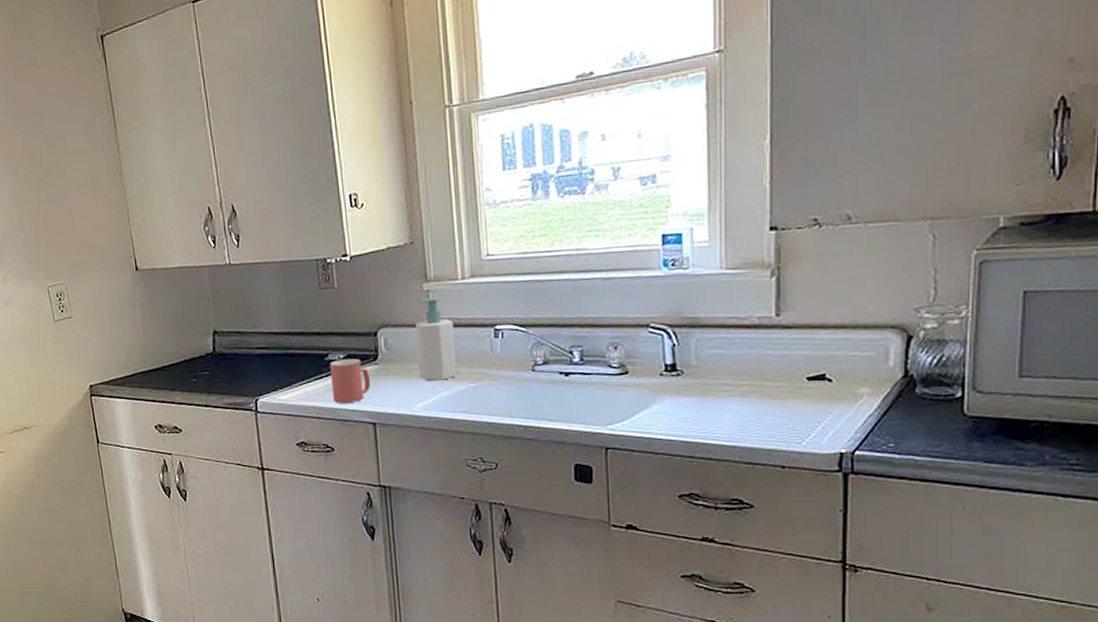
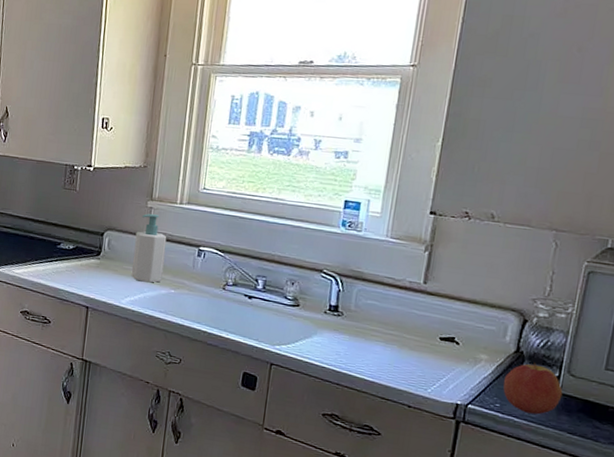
mug: present [330,358,371,403] -> none [57,249,92,287]
apple: none [894,386,970,448] -> present [503,363,563,415]

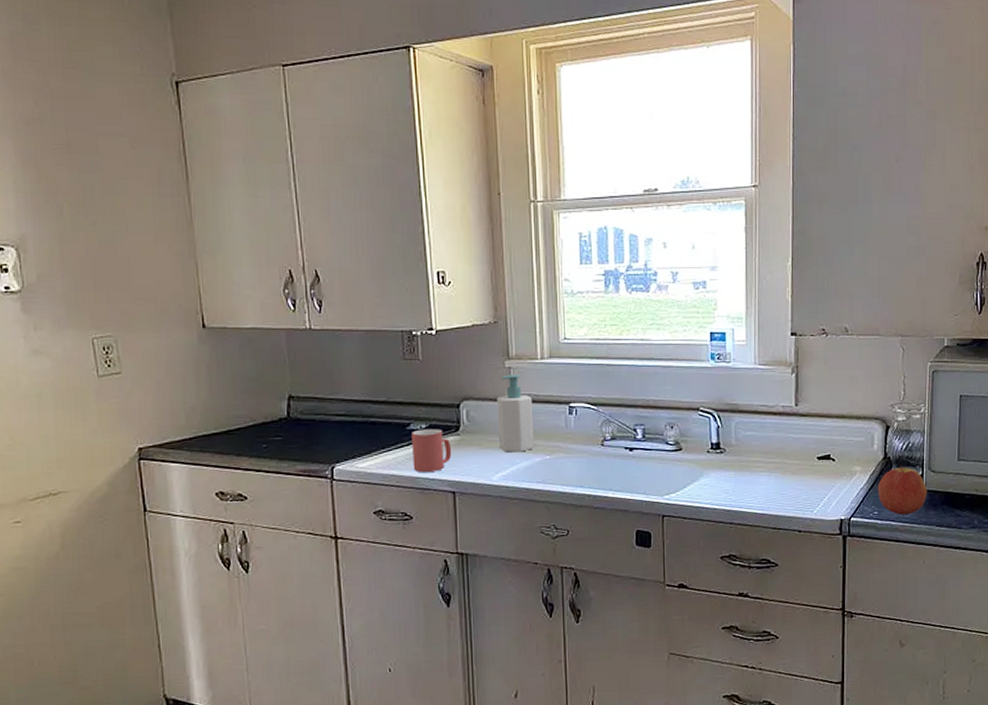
mug: none [57,249,92,287] -> present [412,429,452,472]

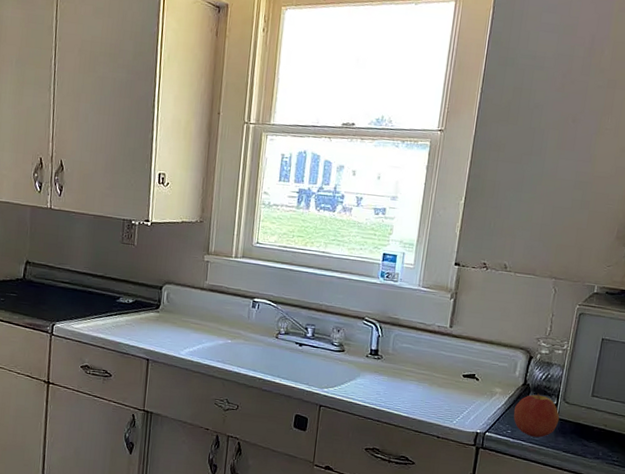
mug: present [412,429,452,472] -> none [117,303,151,340]
soap bottle: present [497,375,534,453] -> none [190,267,224,334]

